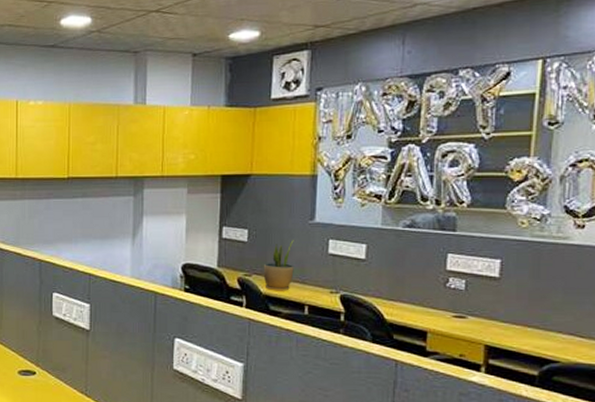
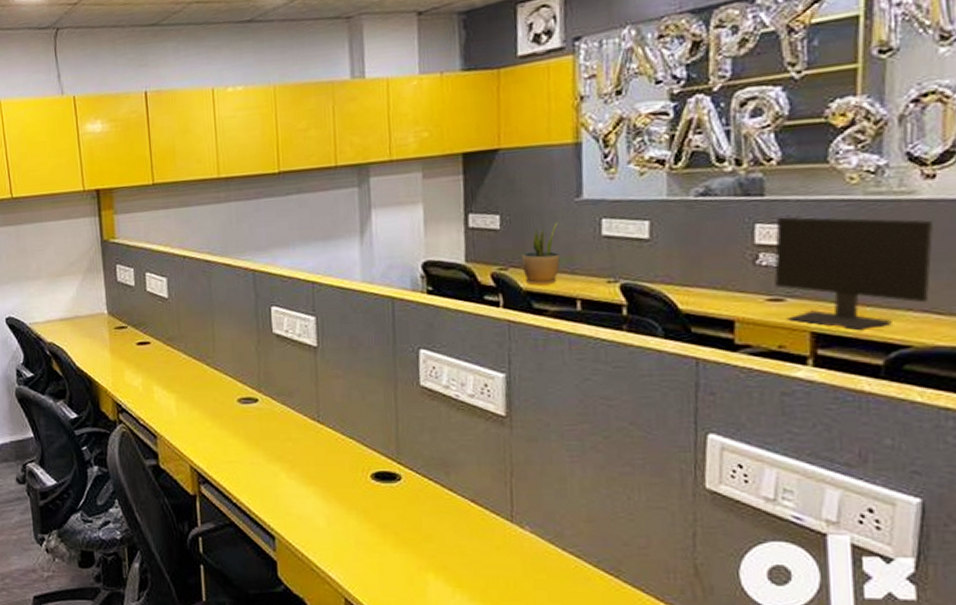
computer monitor: none [460,250,581,347] -> present [774,216,934,331]

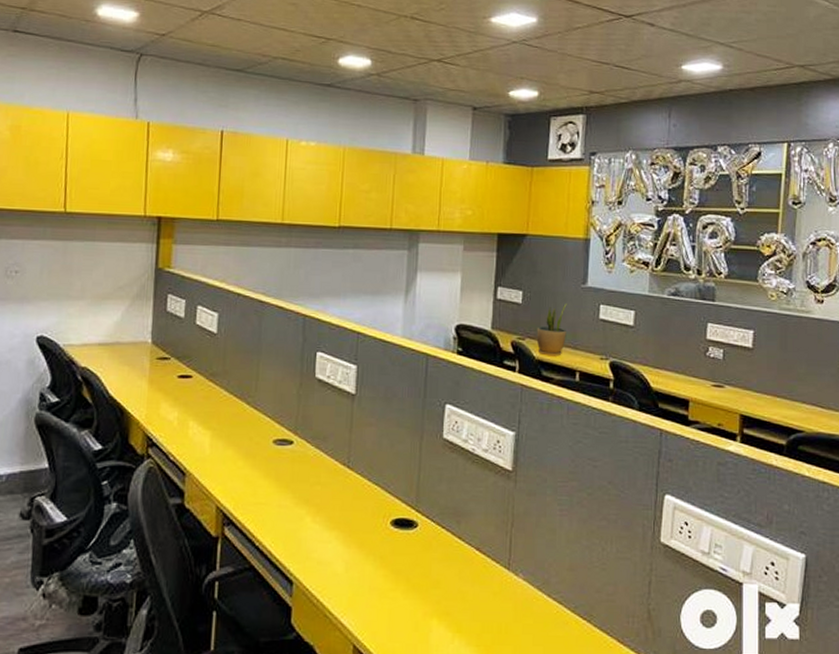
computer monitor: present [774,216,934,331] -> none [718,320,821,417]

